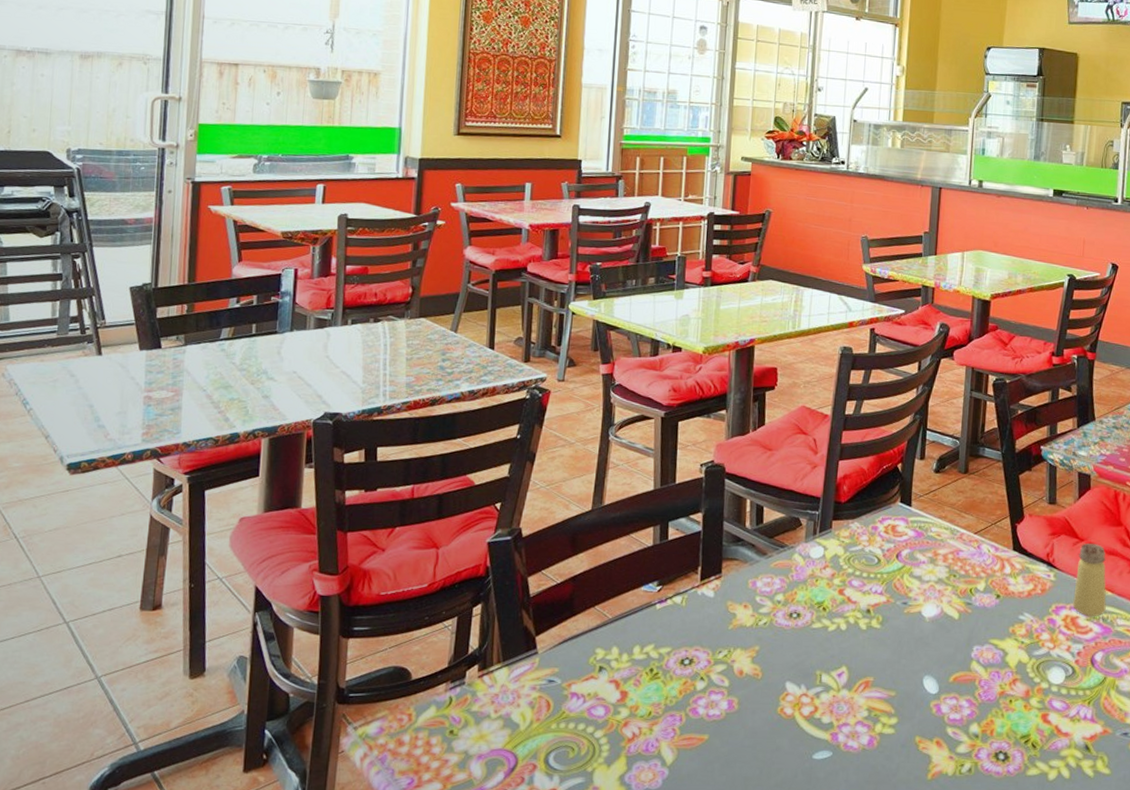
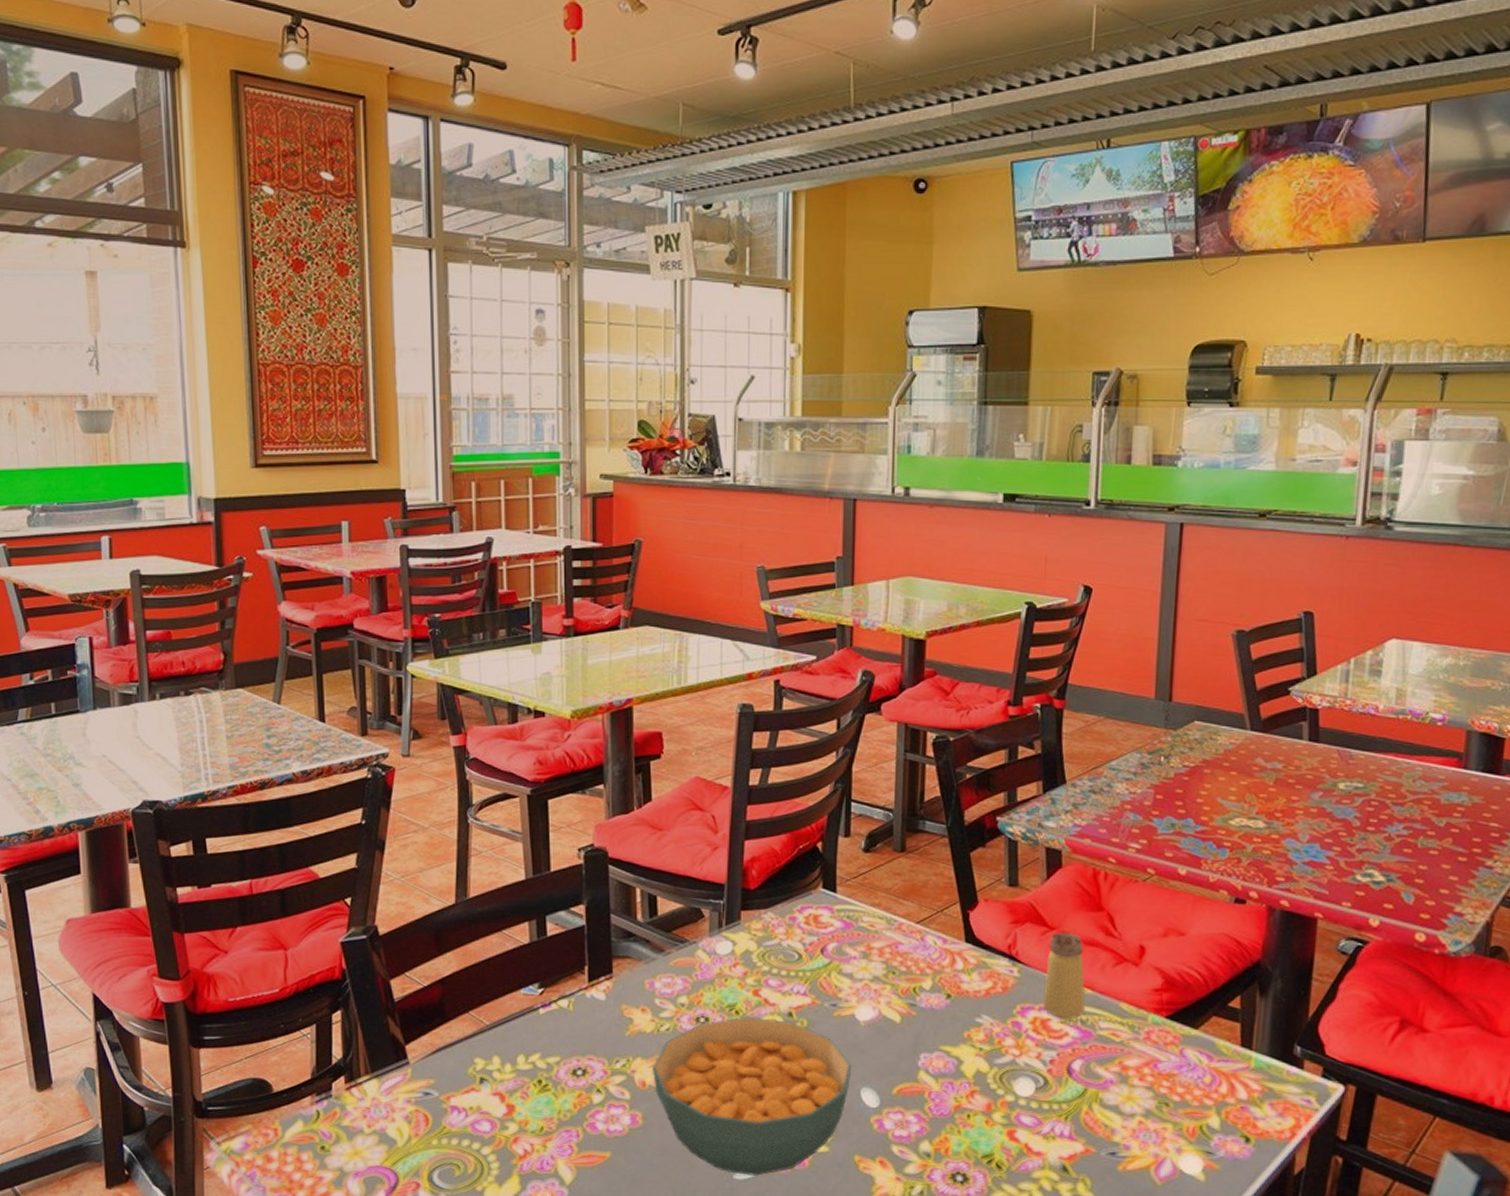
cereal bowl: none [749,613,917,756] -> present [653,1016,852,1176]

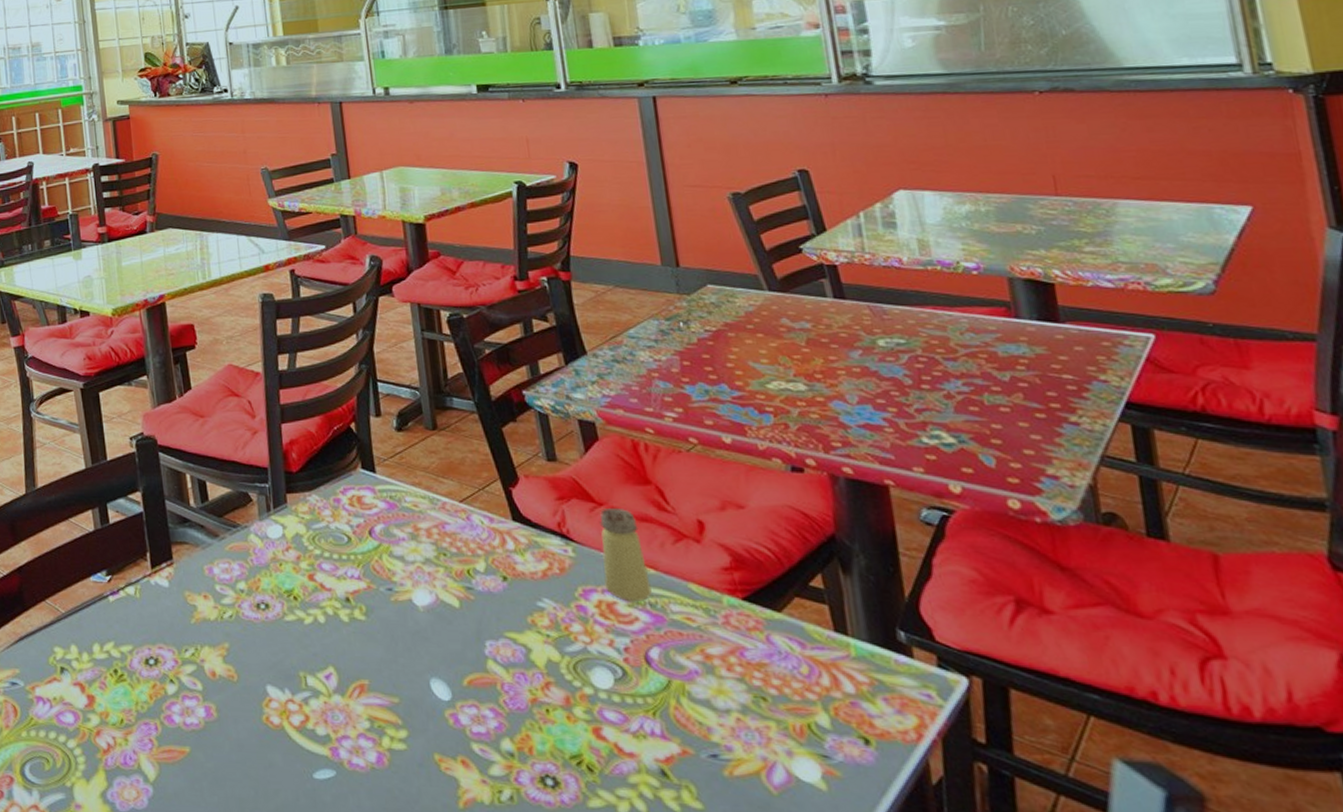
cereal bowl: present [653,1016,852,1176] -> none [220,602,419,776]

